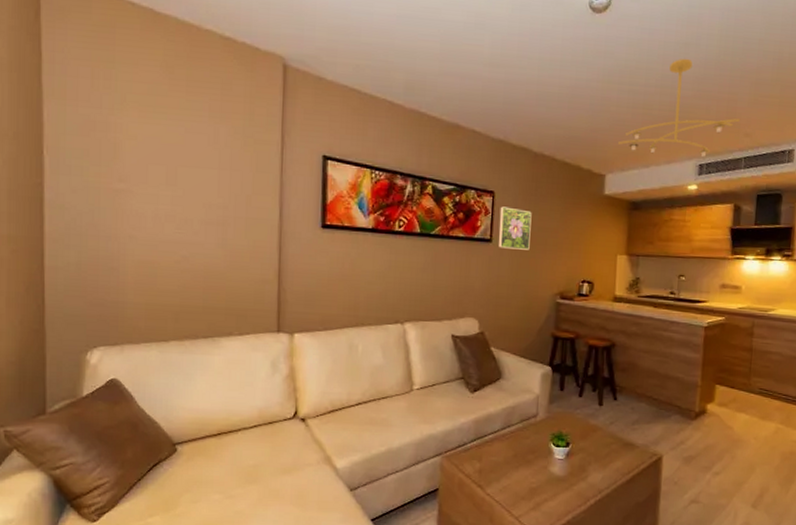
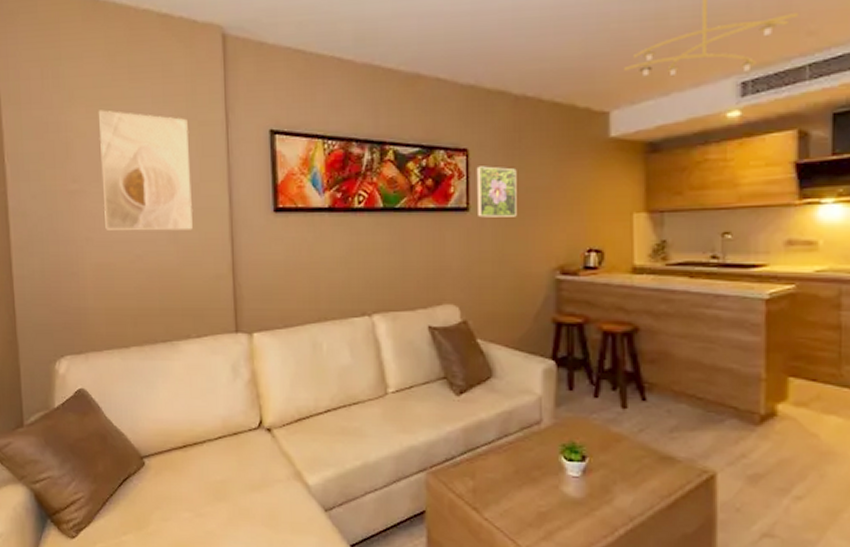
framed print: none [151,116,244,238] -> present [99,110,193,231]

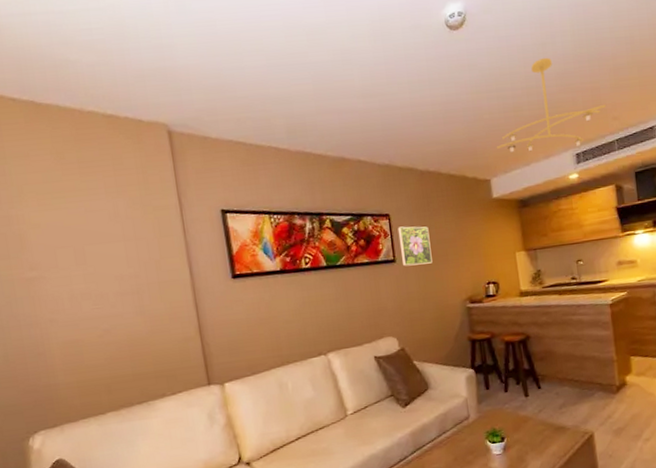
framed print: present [99,110,193,231] -> none [52,202,158,311]

